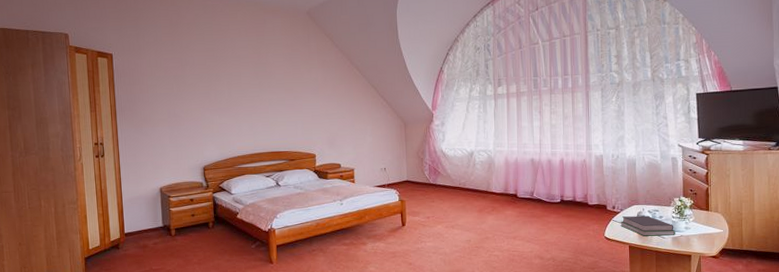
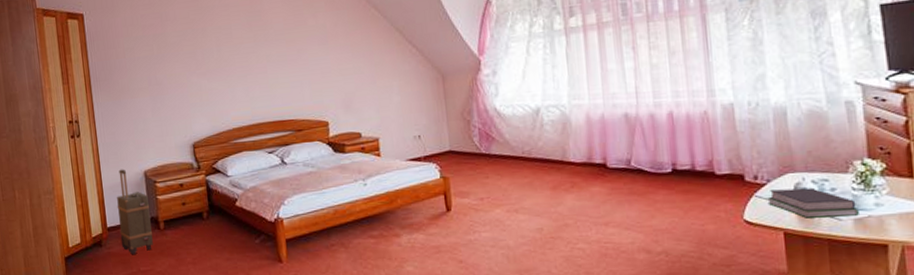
suitcase: none [134,185,165,257] -> present [117,169,153,255]

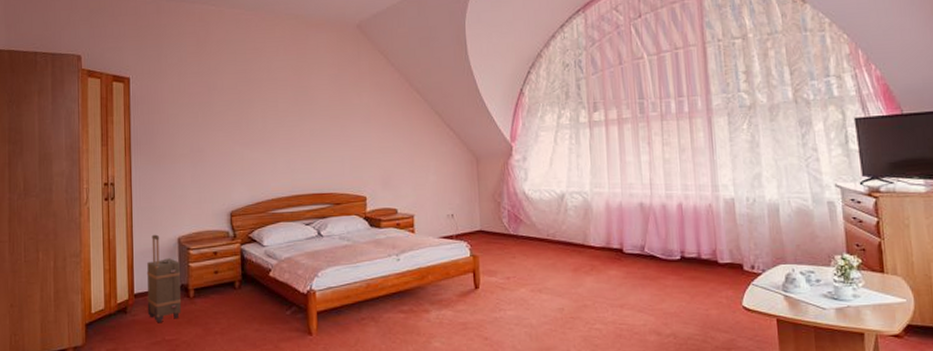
book: present [767,187,859,218] -> none [762,278,840,307]

